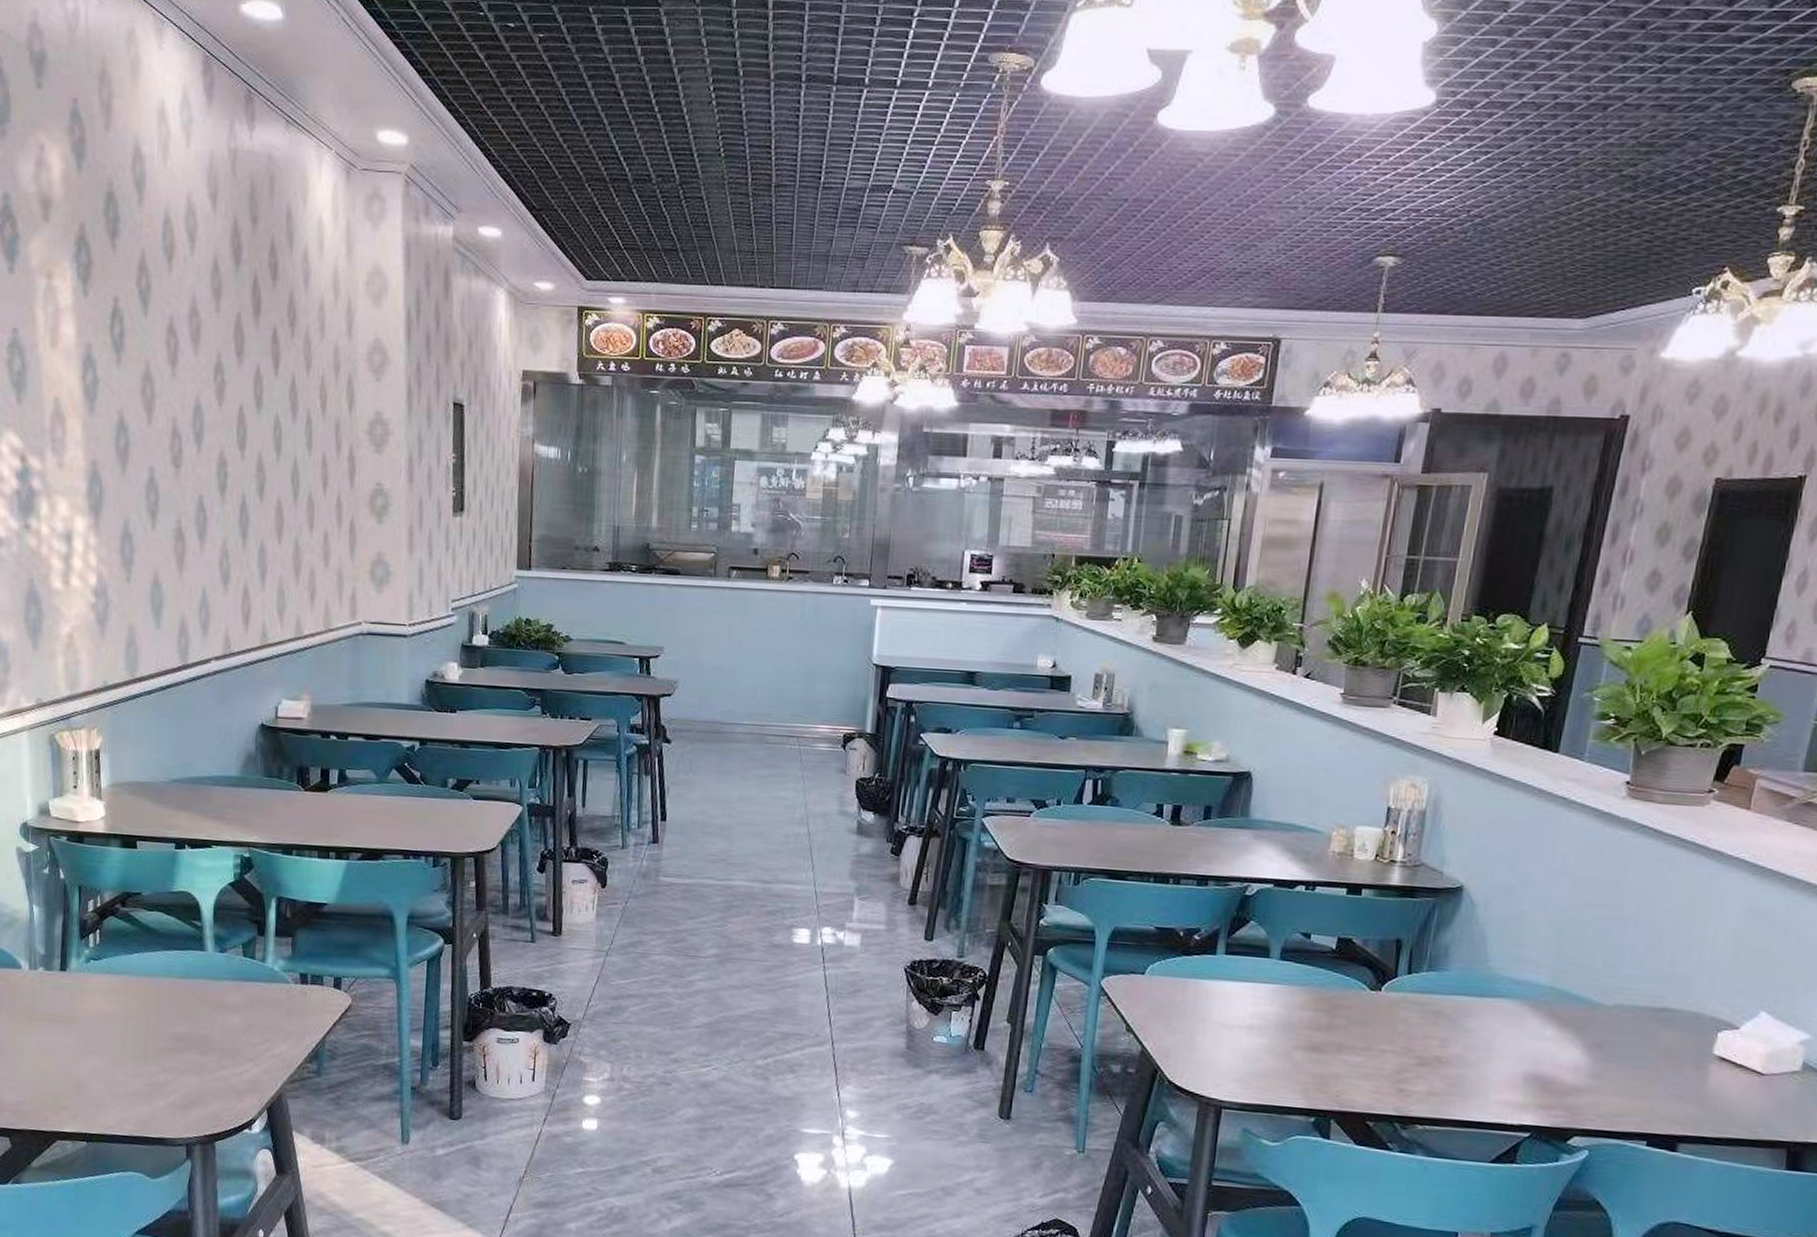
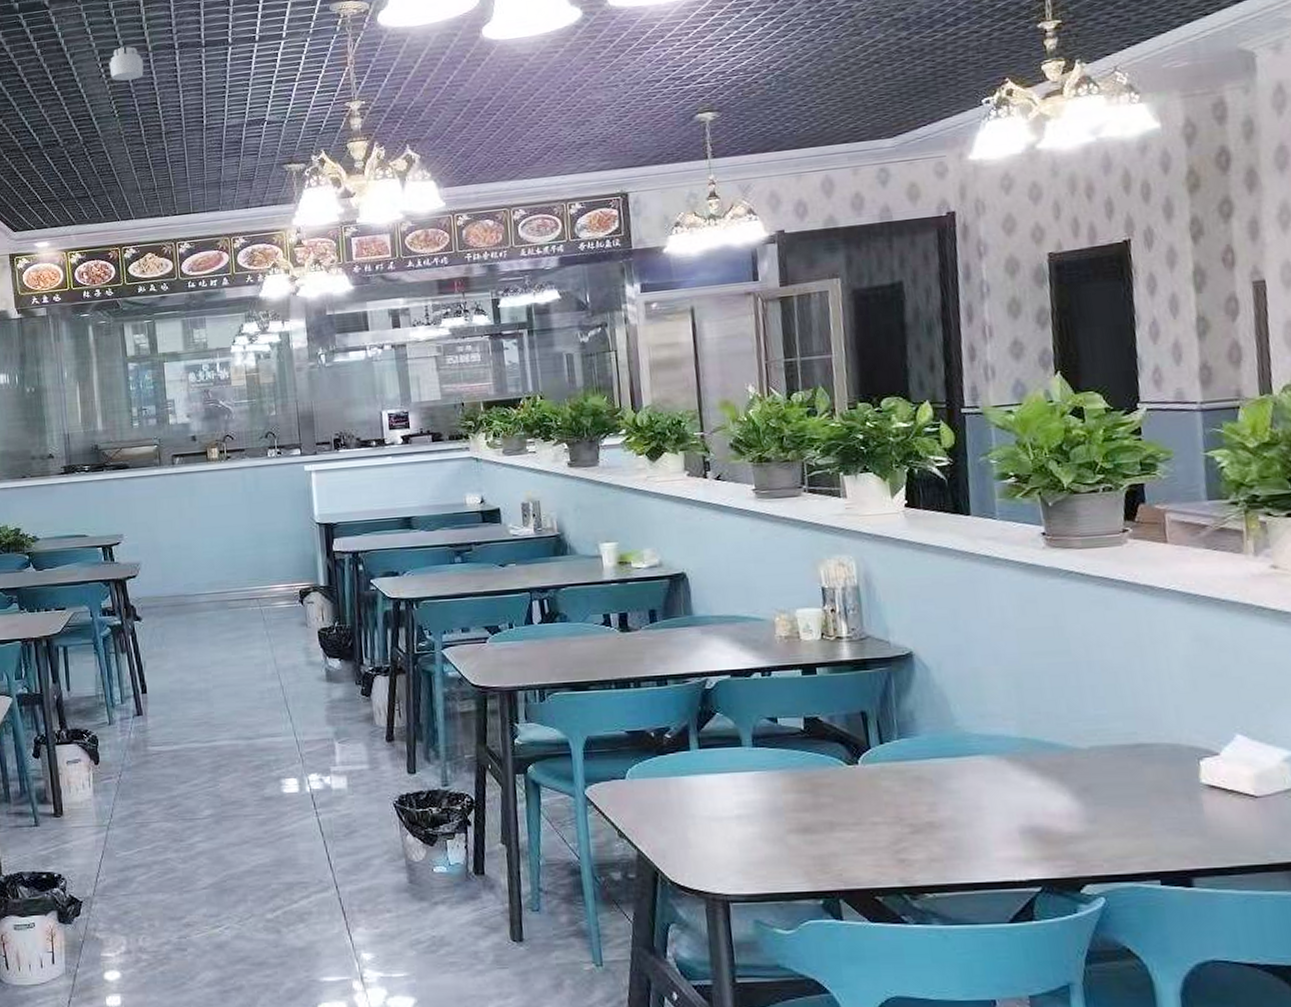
smoke detector: none [721,70,762,114] -> present [109,46,144,81]

